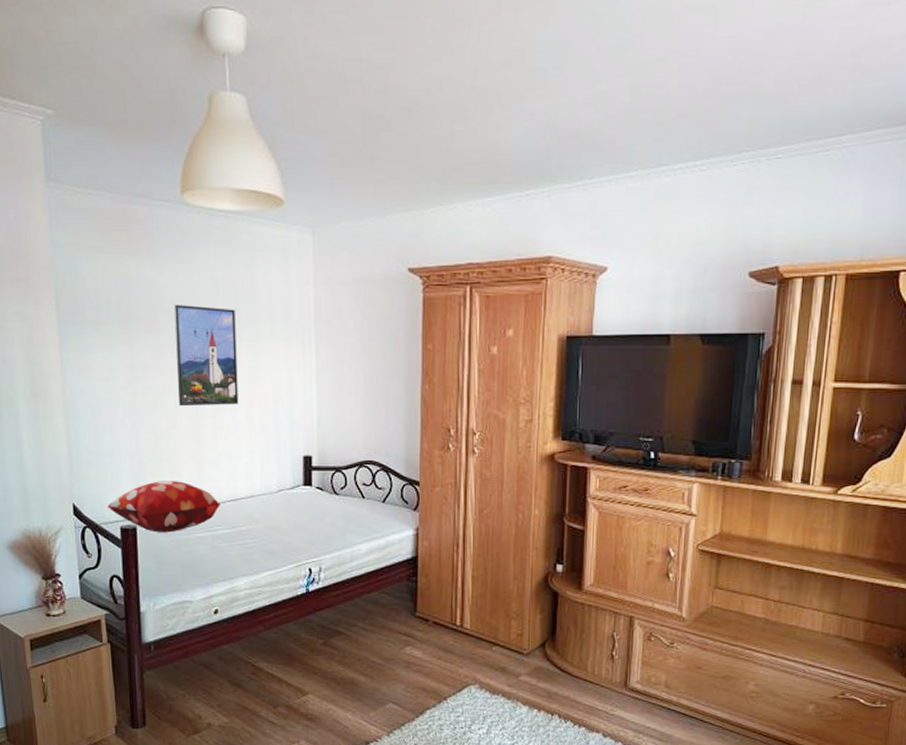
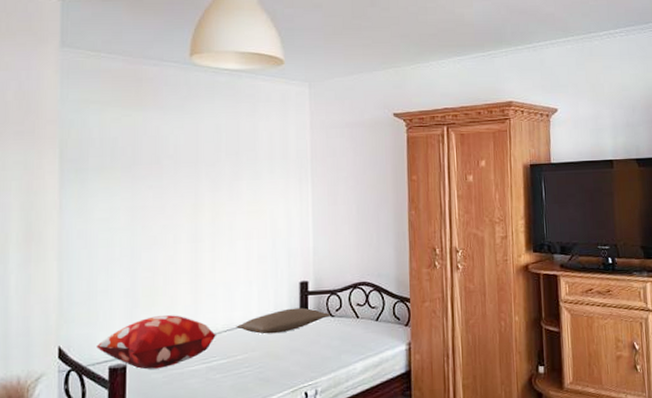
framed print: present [173,304,239,407] -> none [177,149,238,243]
pillow: none [239,483,335,508] -> present [236,307,330,335]

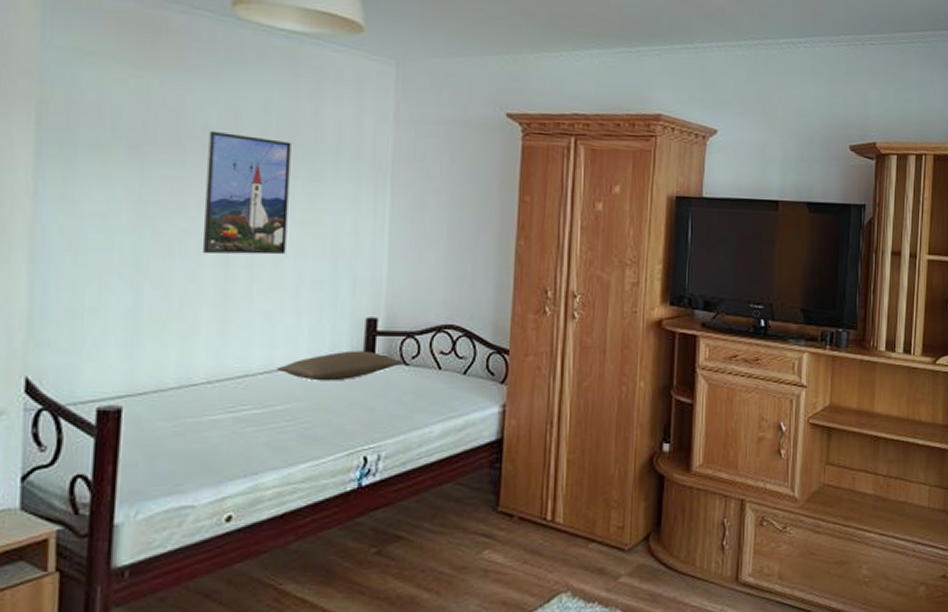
decorative pillow: present [97,315,217,370] -> none [80,347,251,415]
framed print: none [177,149,238,243] -> present [202,130,291,255]

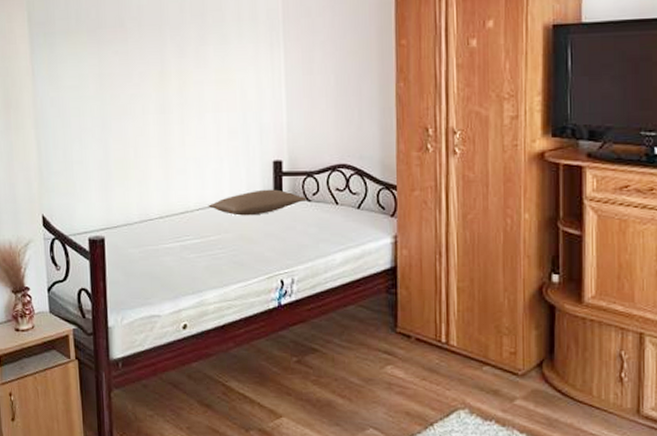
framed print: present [202,130,291,255] -> none [141,10,206,114]

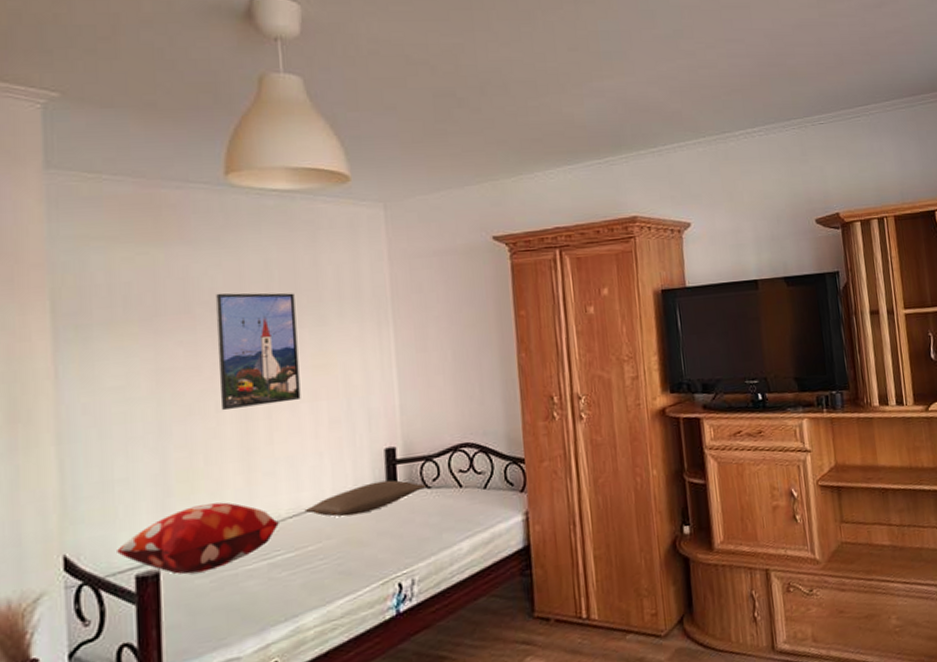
decorative pillow: none [76,190,190,244] -> present [117,502,281,575]
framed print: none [141,10,206,114] -> present [215,292,301,411]

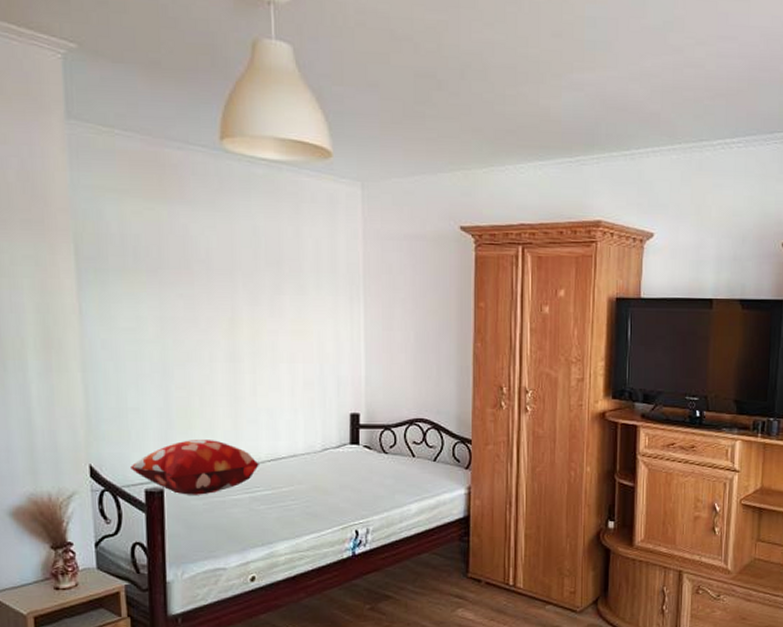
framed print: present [215,292,301,411] -> none [210,253,281,361]
pillow: present [304,480,426,517] -> none [280,441,384,467]

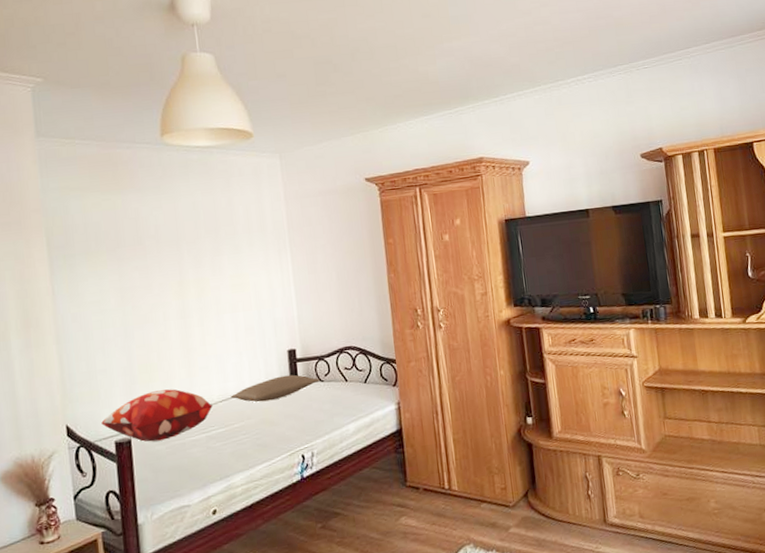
pillow: none [280,441,384,467] -> present [230,374,320,403]

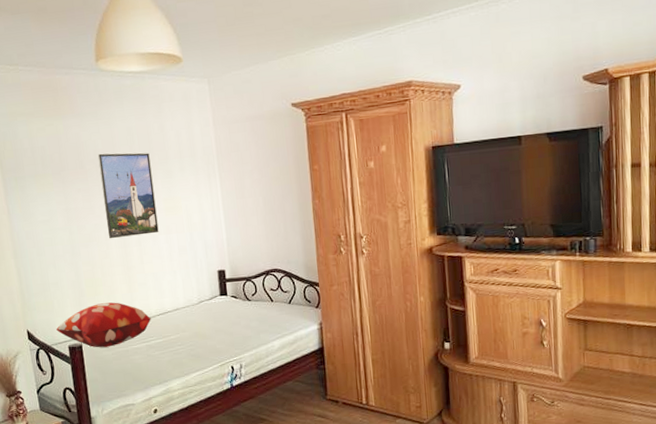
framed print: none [158,228,224,320] -> present [97,152,159,239]
pillow: present [230,374,320,403] -> none [167,293,247,318]

